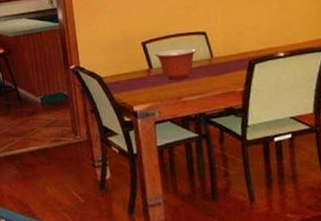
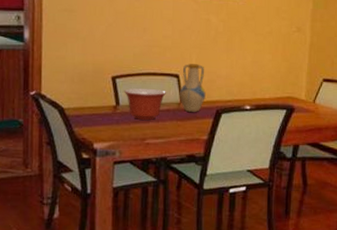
vase: none [208,19,236,66] -> present [179,64,206,112]

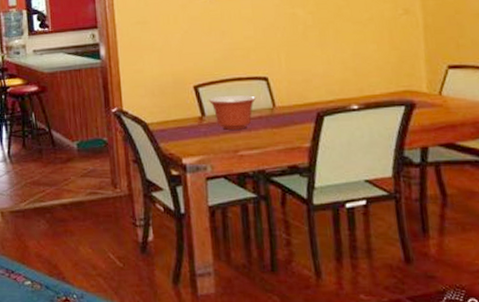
vase: present [179,64,206,112] -> none [270,63,302,117]

